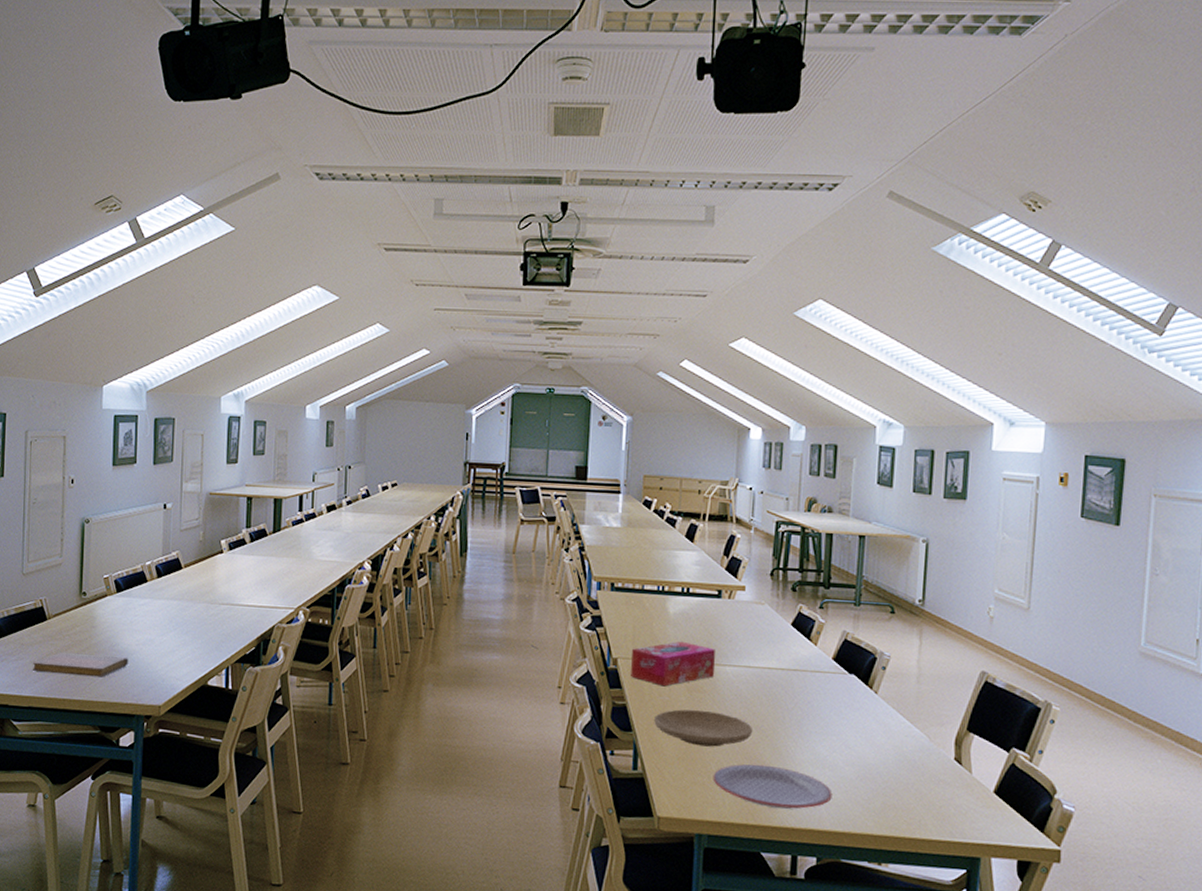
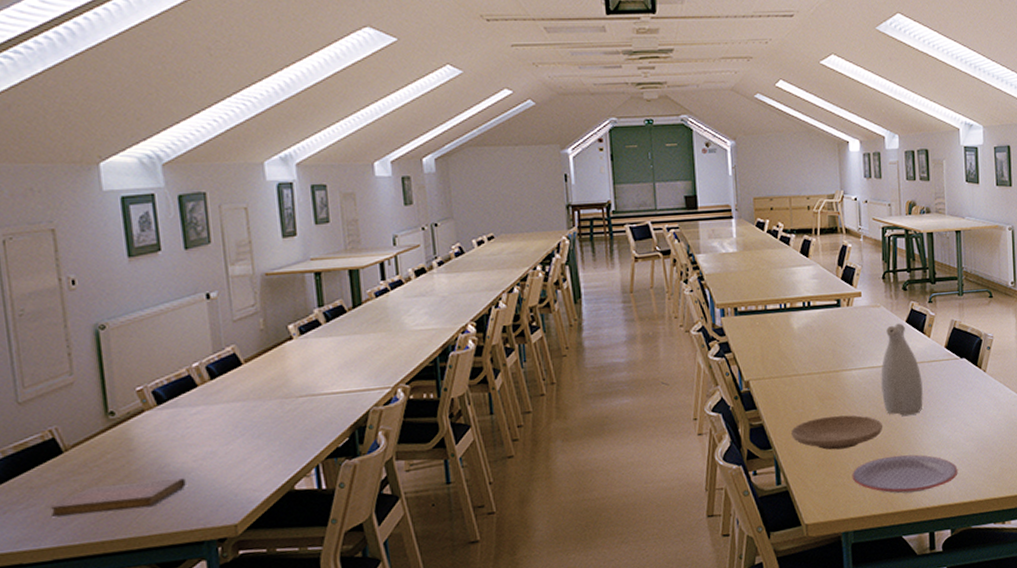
tissue box: present [631,641,716,687] -> none [761,353,843,400]
vase: none [755,625,803,725] -> present [881,323,923,416]

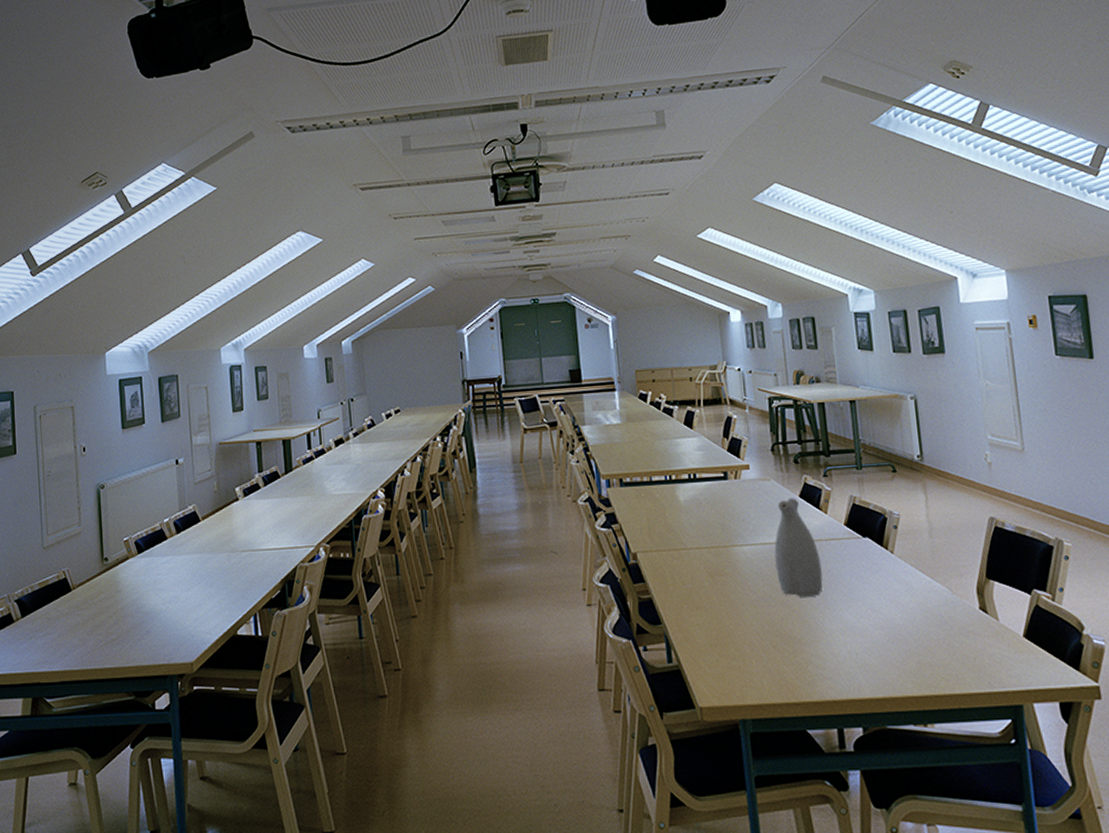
notebook: present [49,478,186,517] -> none [60,618,156,645]
plate: present [791,415,882,450] -> none [681,593,779,630]
plate: present [852,454,958,494] -> none [747,640,868,683]

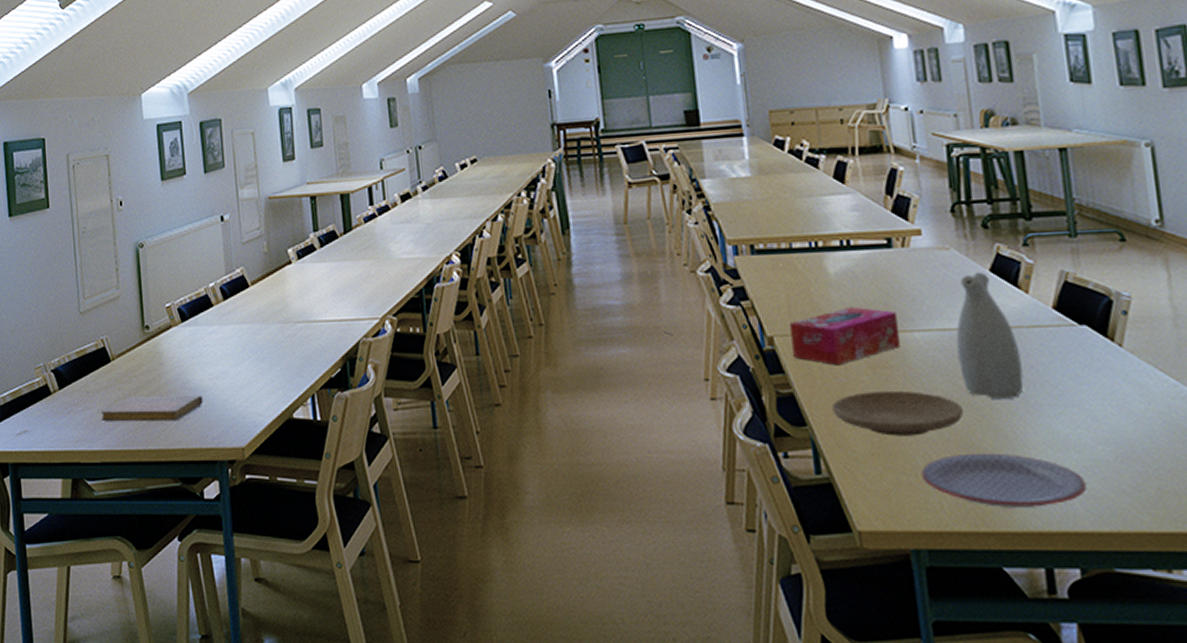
notebook: none [60,618,156,645] -> present [100,395,203,422]
tissue box: none [648,527,734,575] -> present [789,306,901,366]
plate: none [681,593,779,630] -> present [832,390,963,436]
plate: none [747,640,868,683] -> present [921,453,1087,507]

